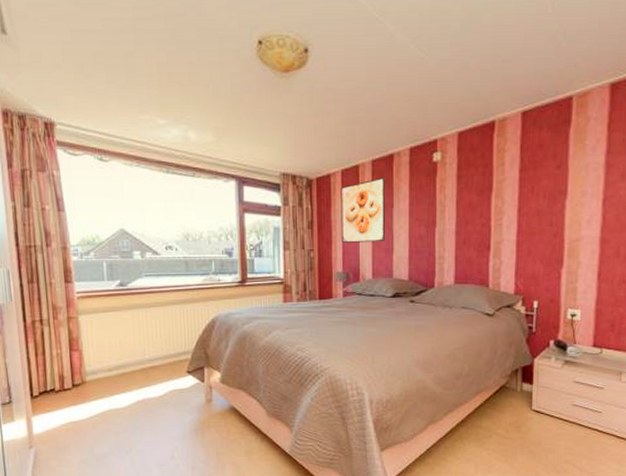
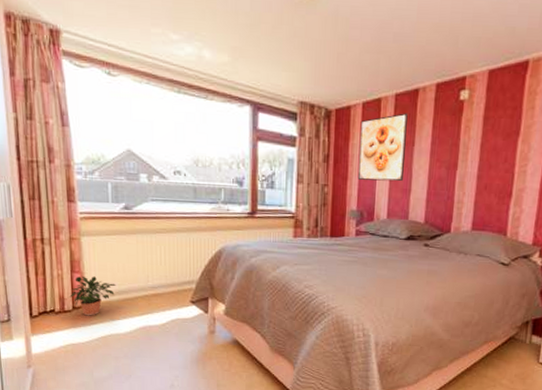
potted plant: none [68,353,115,393] -> present [68,276,117,316]

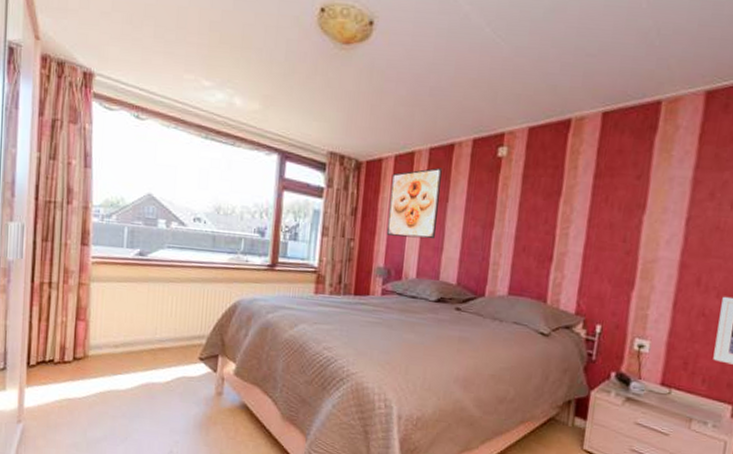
potted plant: present [68,276,117,316] -> none [70,324,122,369]

